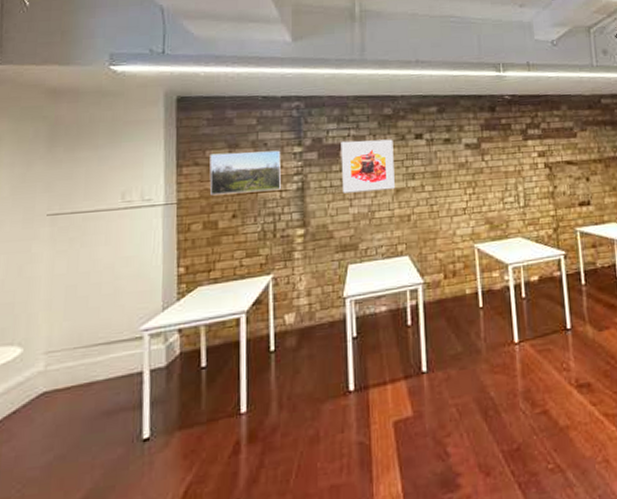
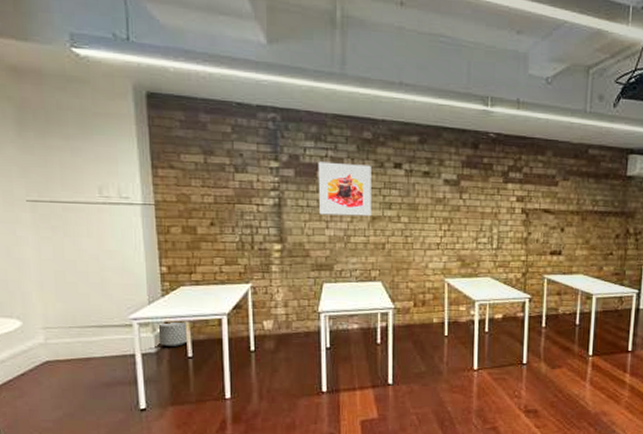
planter: none [170,326,202,359] -> present [158,320,188,348]
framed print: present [209,150,281,196] -> none [185,158,258,204]

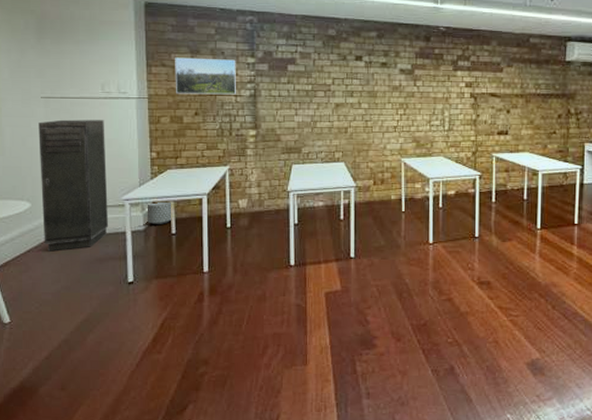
storage cabinet: none [25,227,115,375] -> present [38,119,109,252]
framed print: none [185,158,258,204] -> present [175,57,236,95]
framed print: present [318,161,371,217] -> none [289,56,335,104]

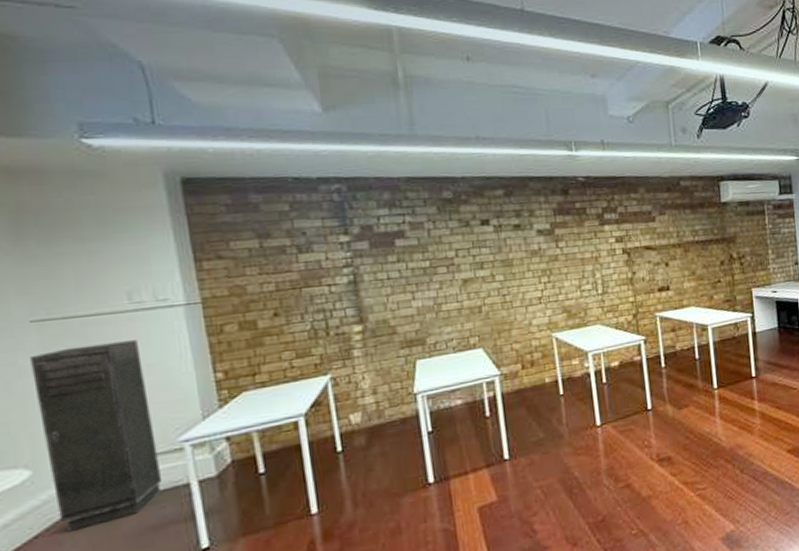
planter: present [147,200,172,225] -> none [217,434,258,467]
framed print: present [175,57,236,95] -> none [235,240,329,293]

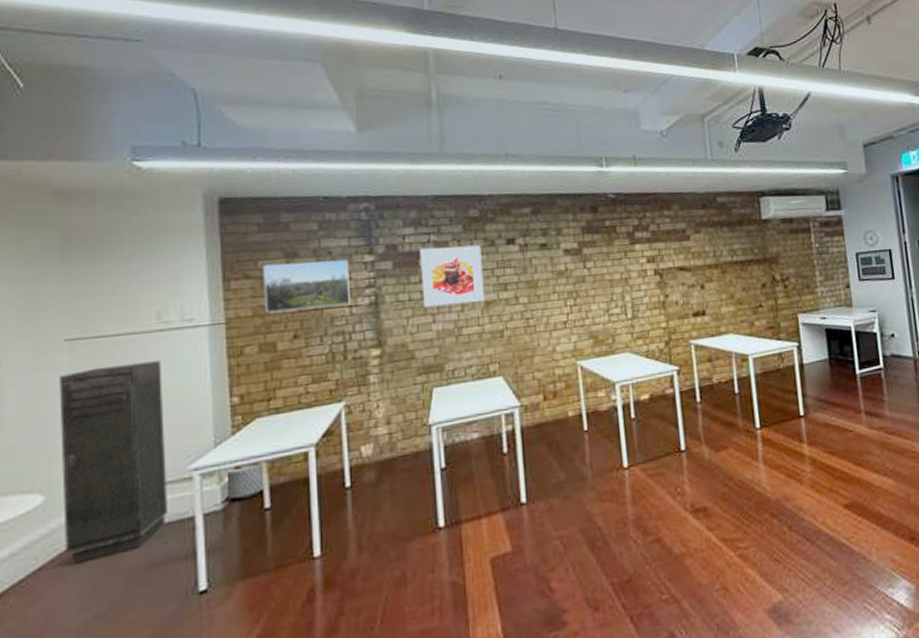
planter: none [217,434,258,467] -> present [226,463,265,500]
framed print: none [235,240,329,293] -> present [263,259,350,314]
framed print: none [395,226,462,286] -> present [419,245,485,308]

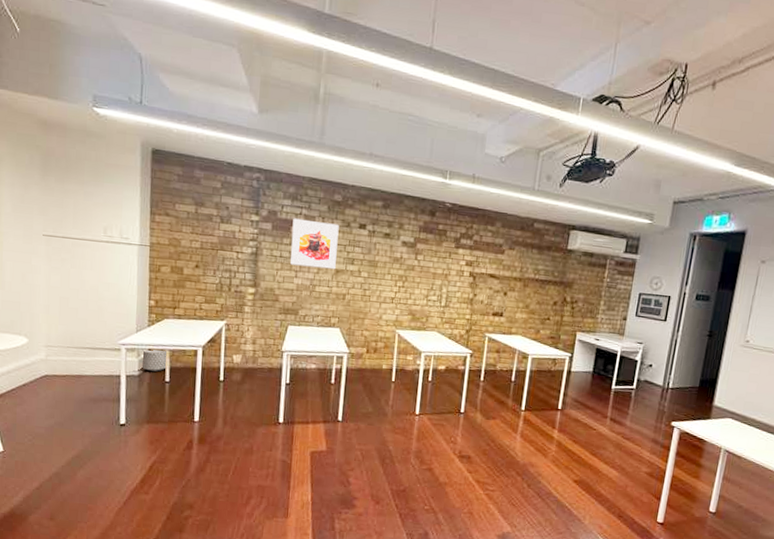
storage cabinet: present [59,361,169,565] -> none [38,259,105,388]
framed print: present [263,259,350,314] -> none [178,208,240,251]

